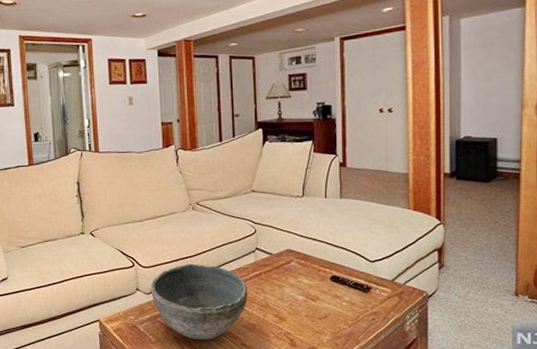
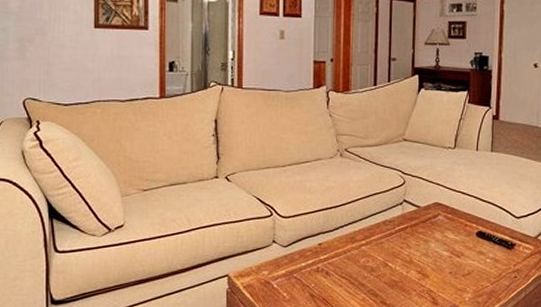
bowl: present [151,263,248,340] -> none [289,214,393,298]

